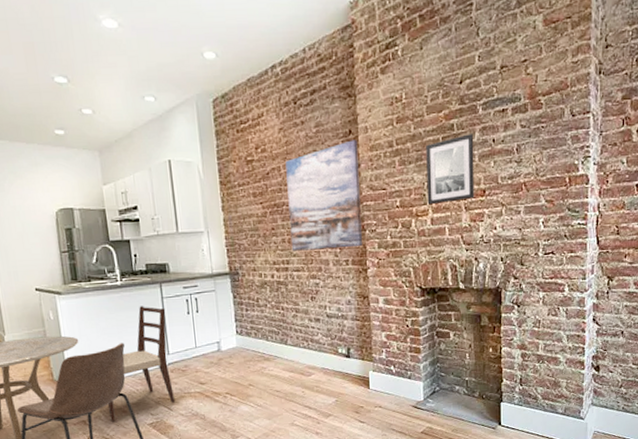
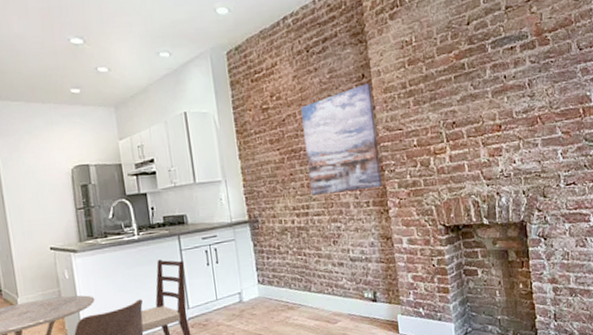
wall art: present [426,134,474,205] -> none [439,71,491,143]

